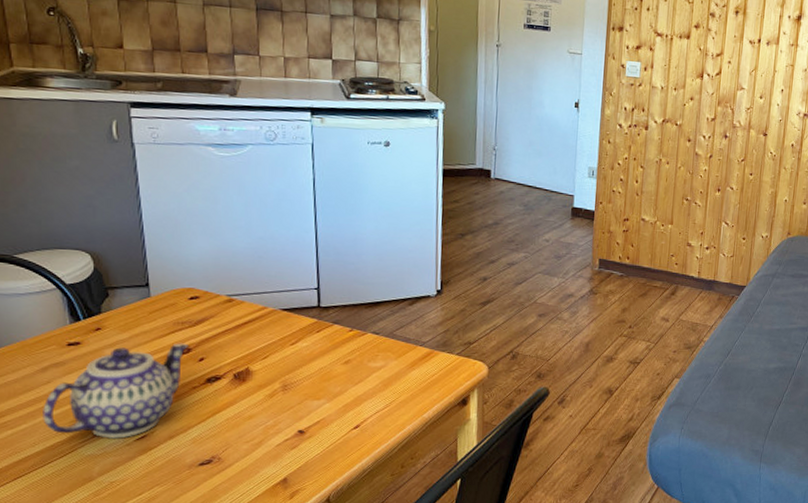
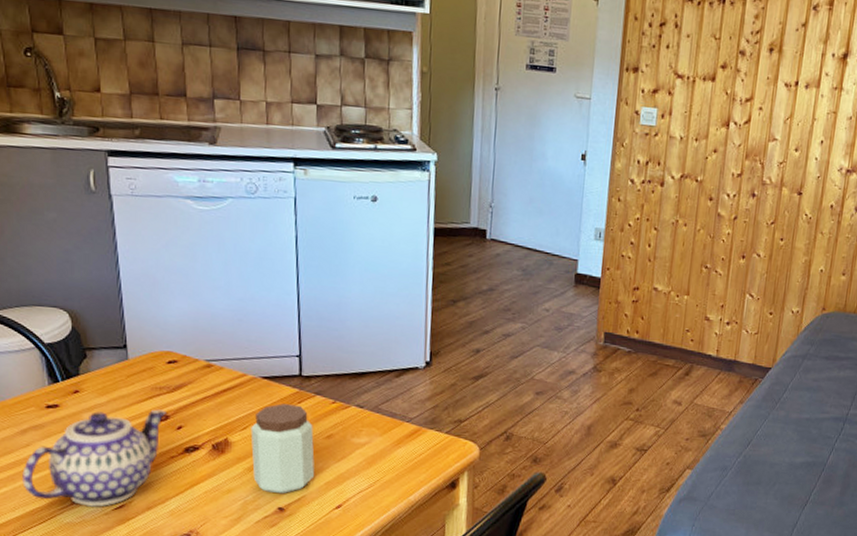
peanut butter: none [271,333,334,418] -> present [250,403,315,494]

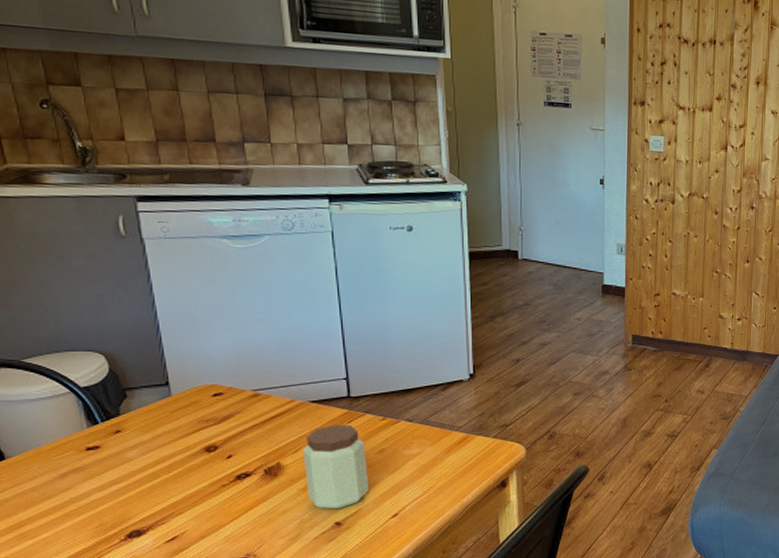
teapot: present [22,409,168,507] -> none [64,441,216,542]

